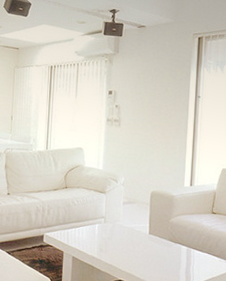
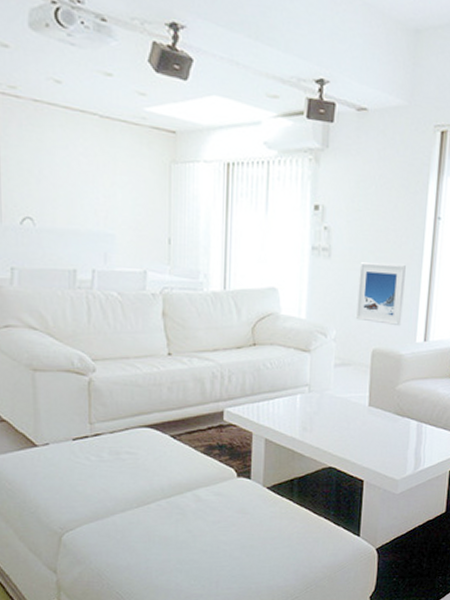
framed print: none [139,129,175,175] -> present [356,262,406,327]

